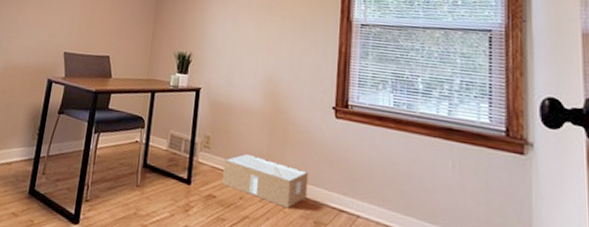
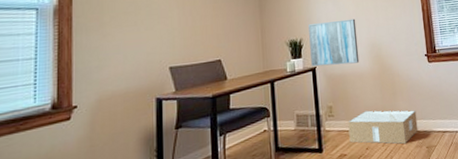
wall art: none [196,39,254,96] -> present [308,18,360,67]

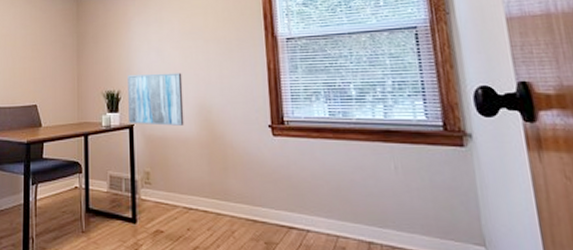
cardboard box: present [348,110,418,144] -> none [167,184,255,234]

